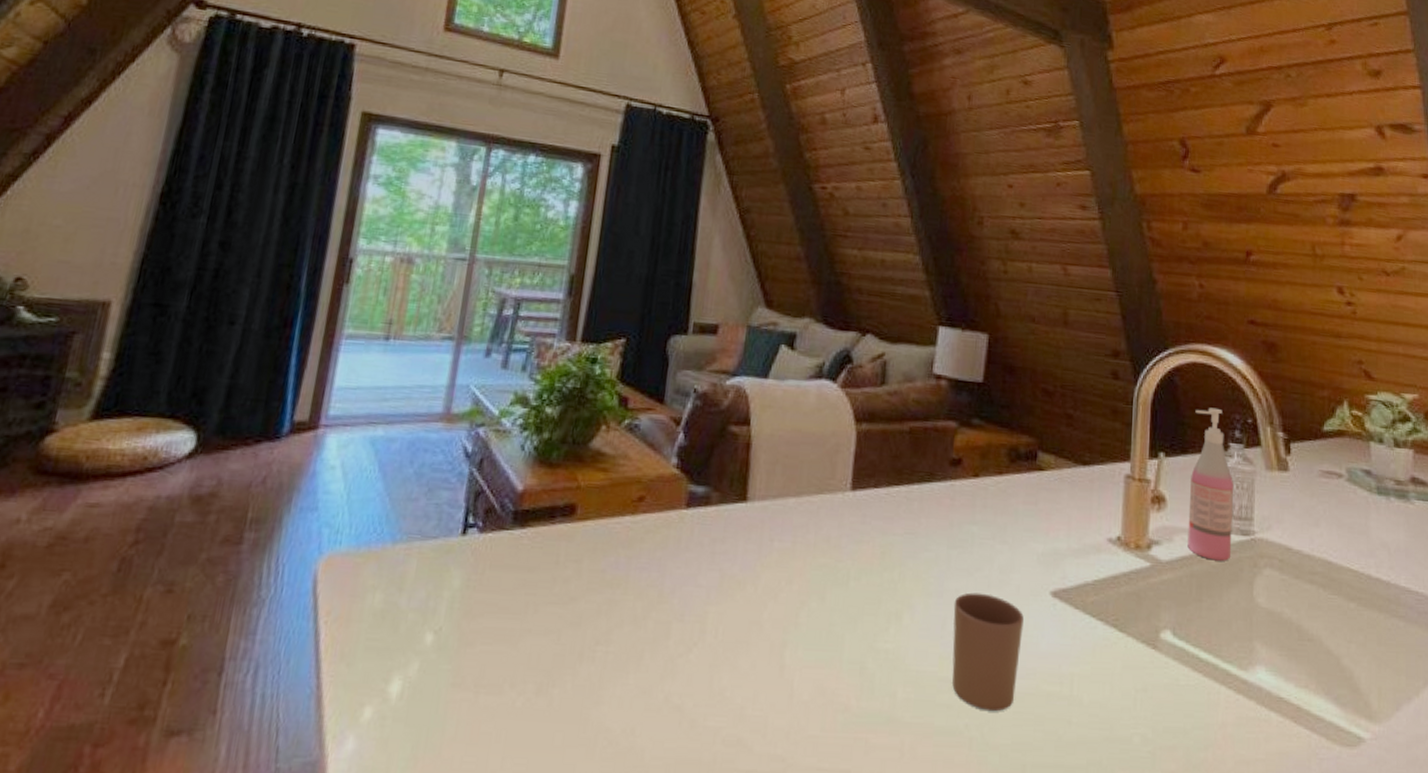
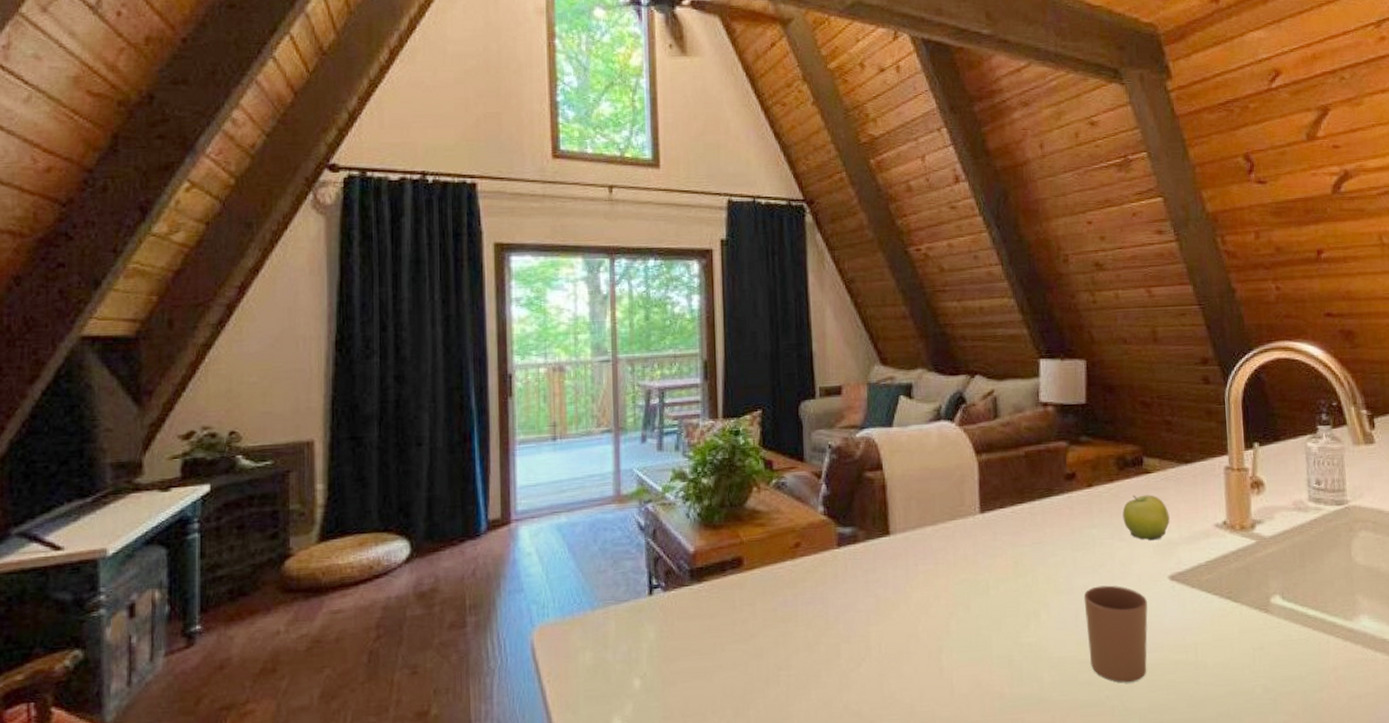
fruit: none [1008,492,1059,548] -> present [1122,494,1170,541]
soap dispenser: present [1187,407,1234,561] -> none [1283,396,1328,531]

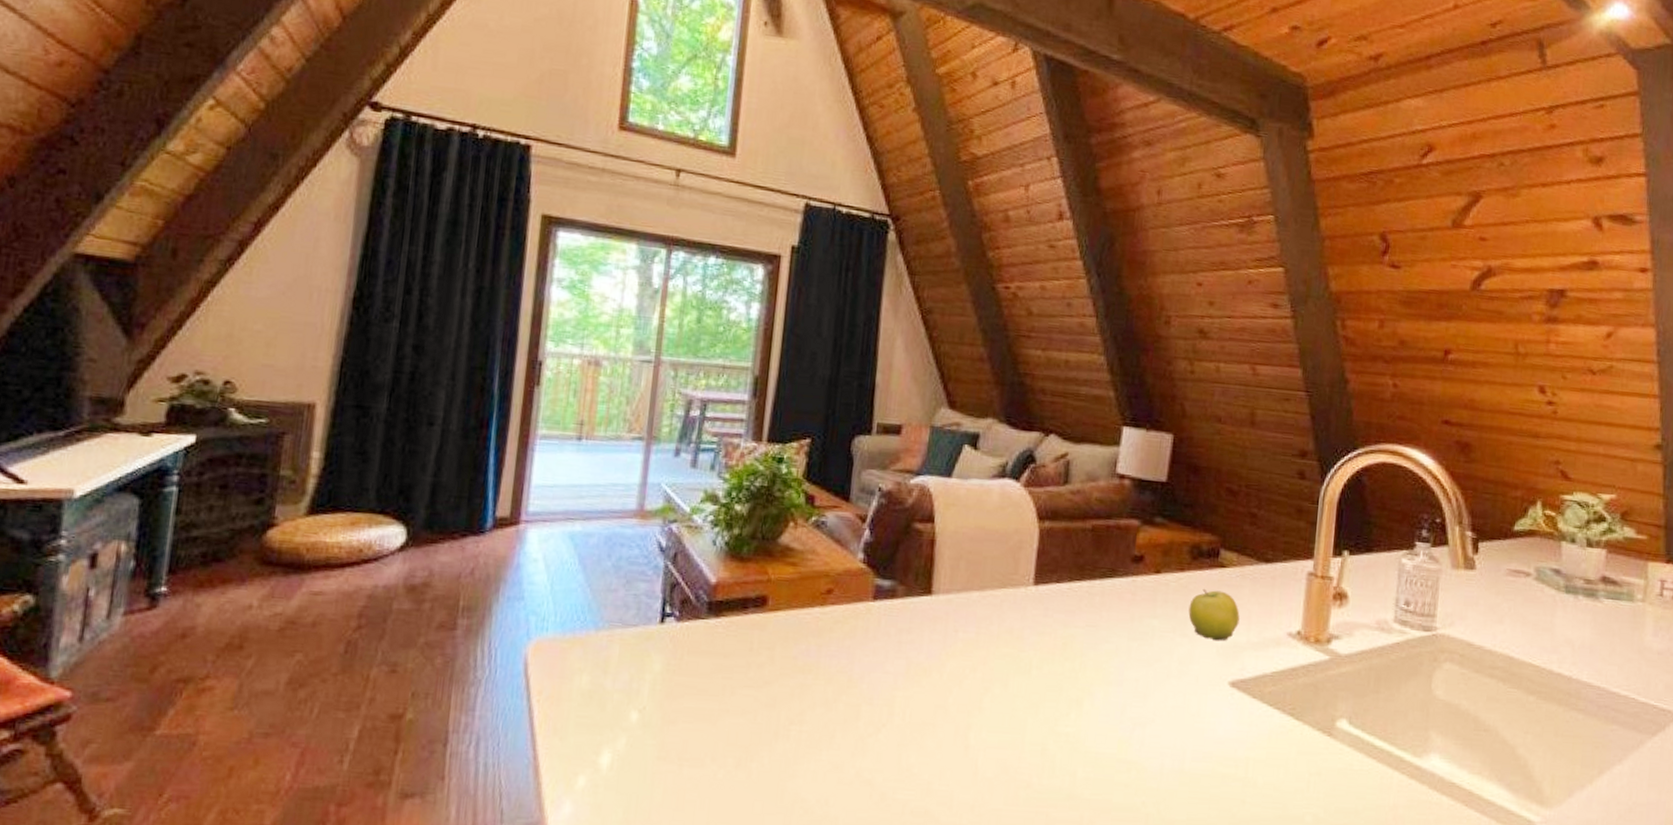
mug: present [1083,585,1148,682] -> none [1129,682,1202,790]

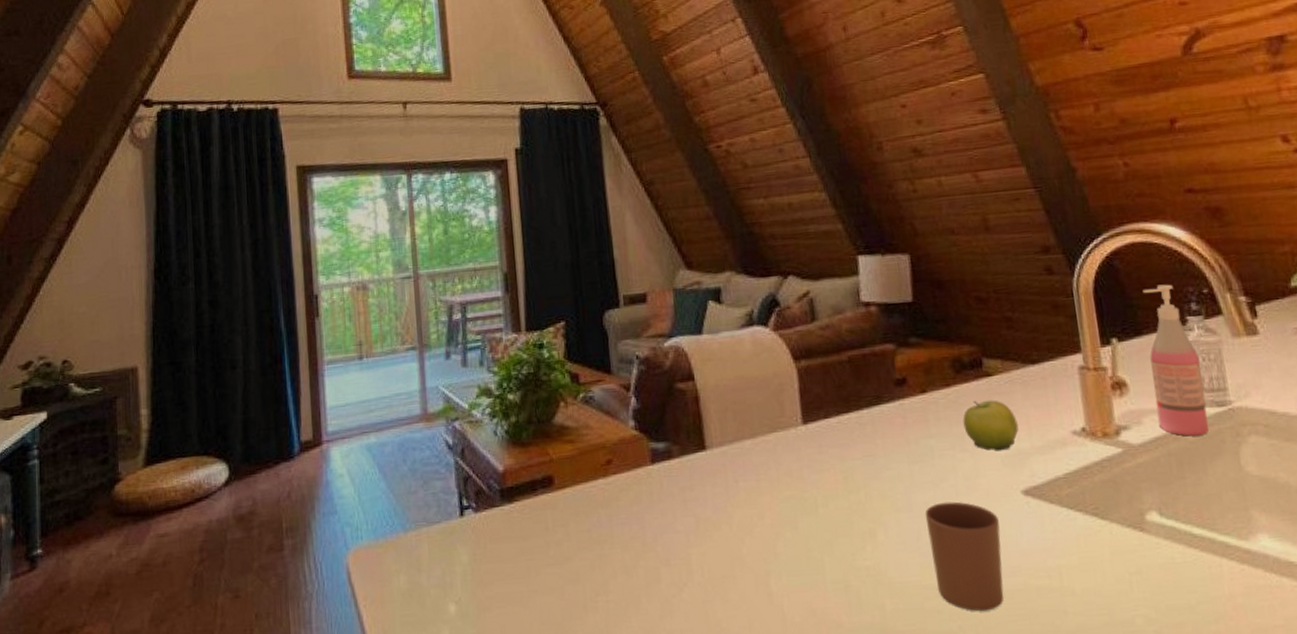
mug: none [1129,682,1202,790] -> present [925,501,1004,611]
soap dispenser: none [1368,507,1418,655] -> present [1143,284,1209,436]

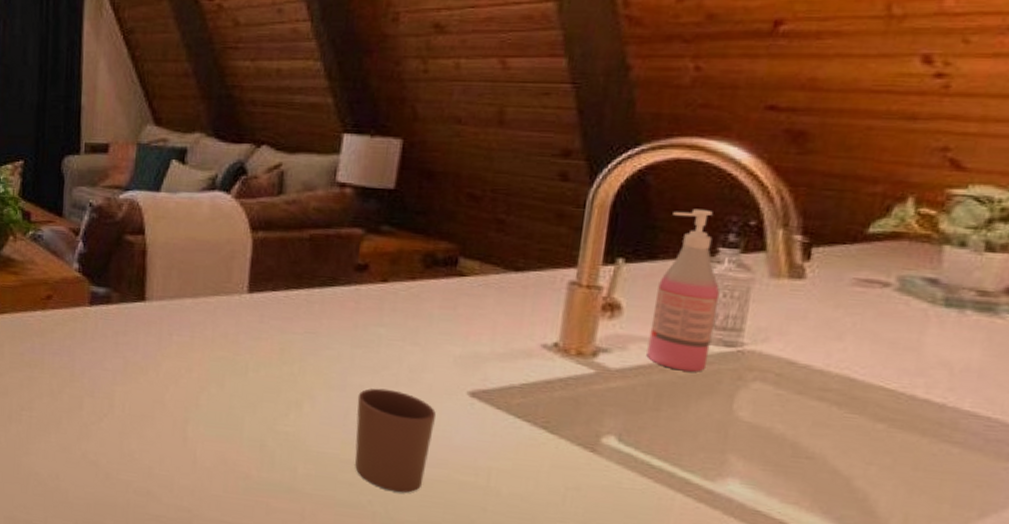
fruit: present [963,400,1019,451] -> none [420,297,483,351]

